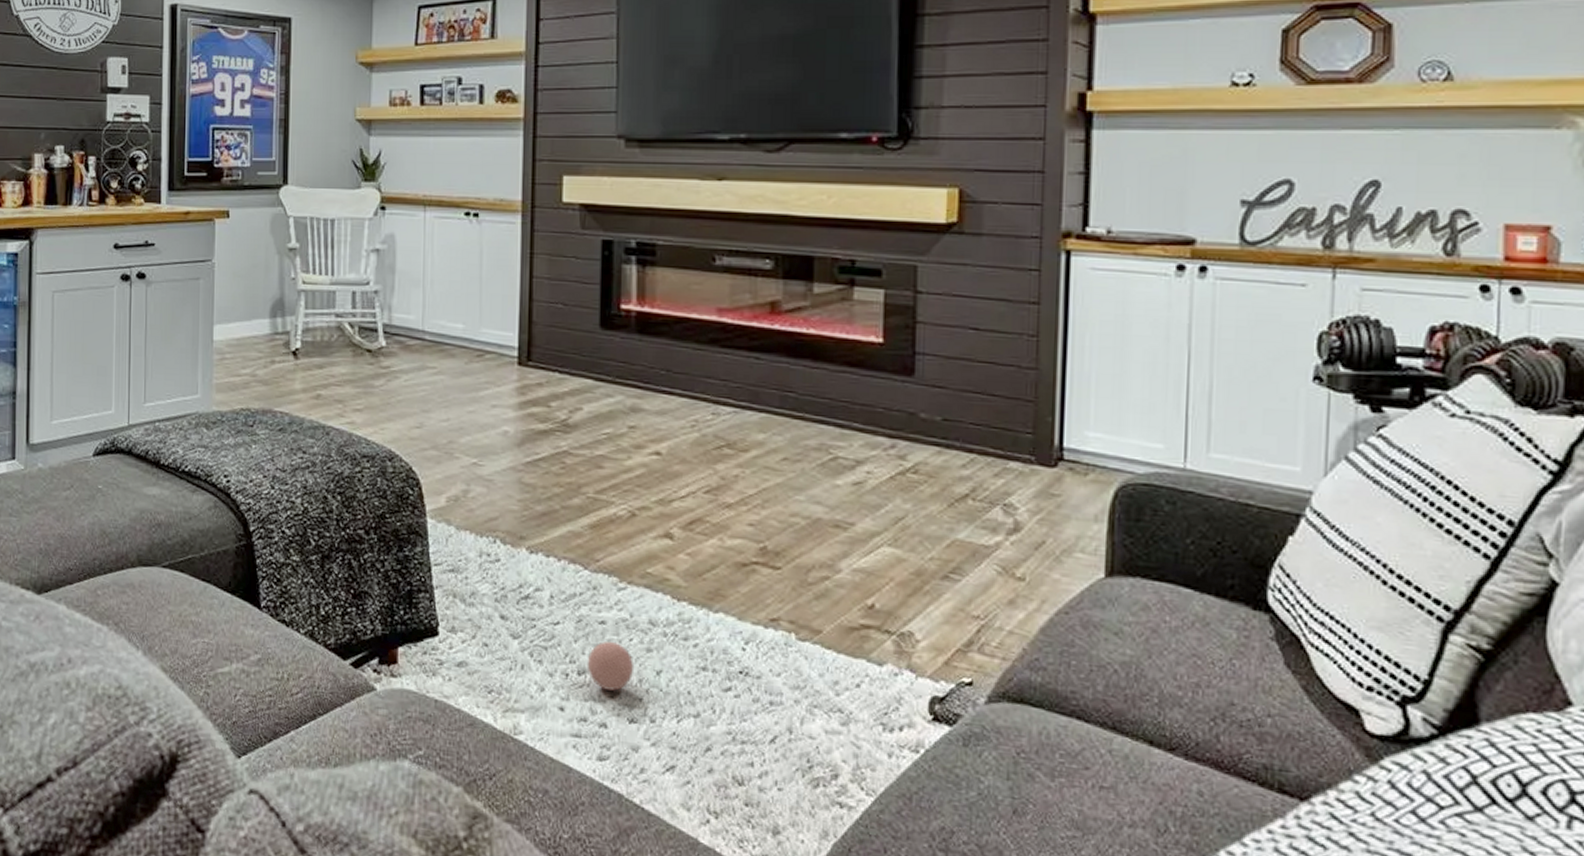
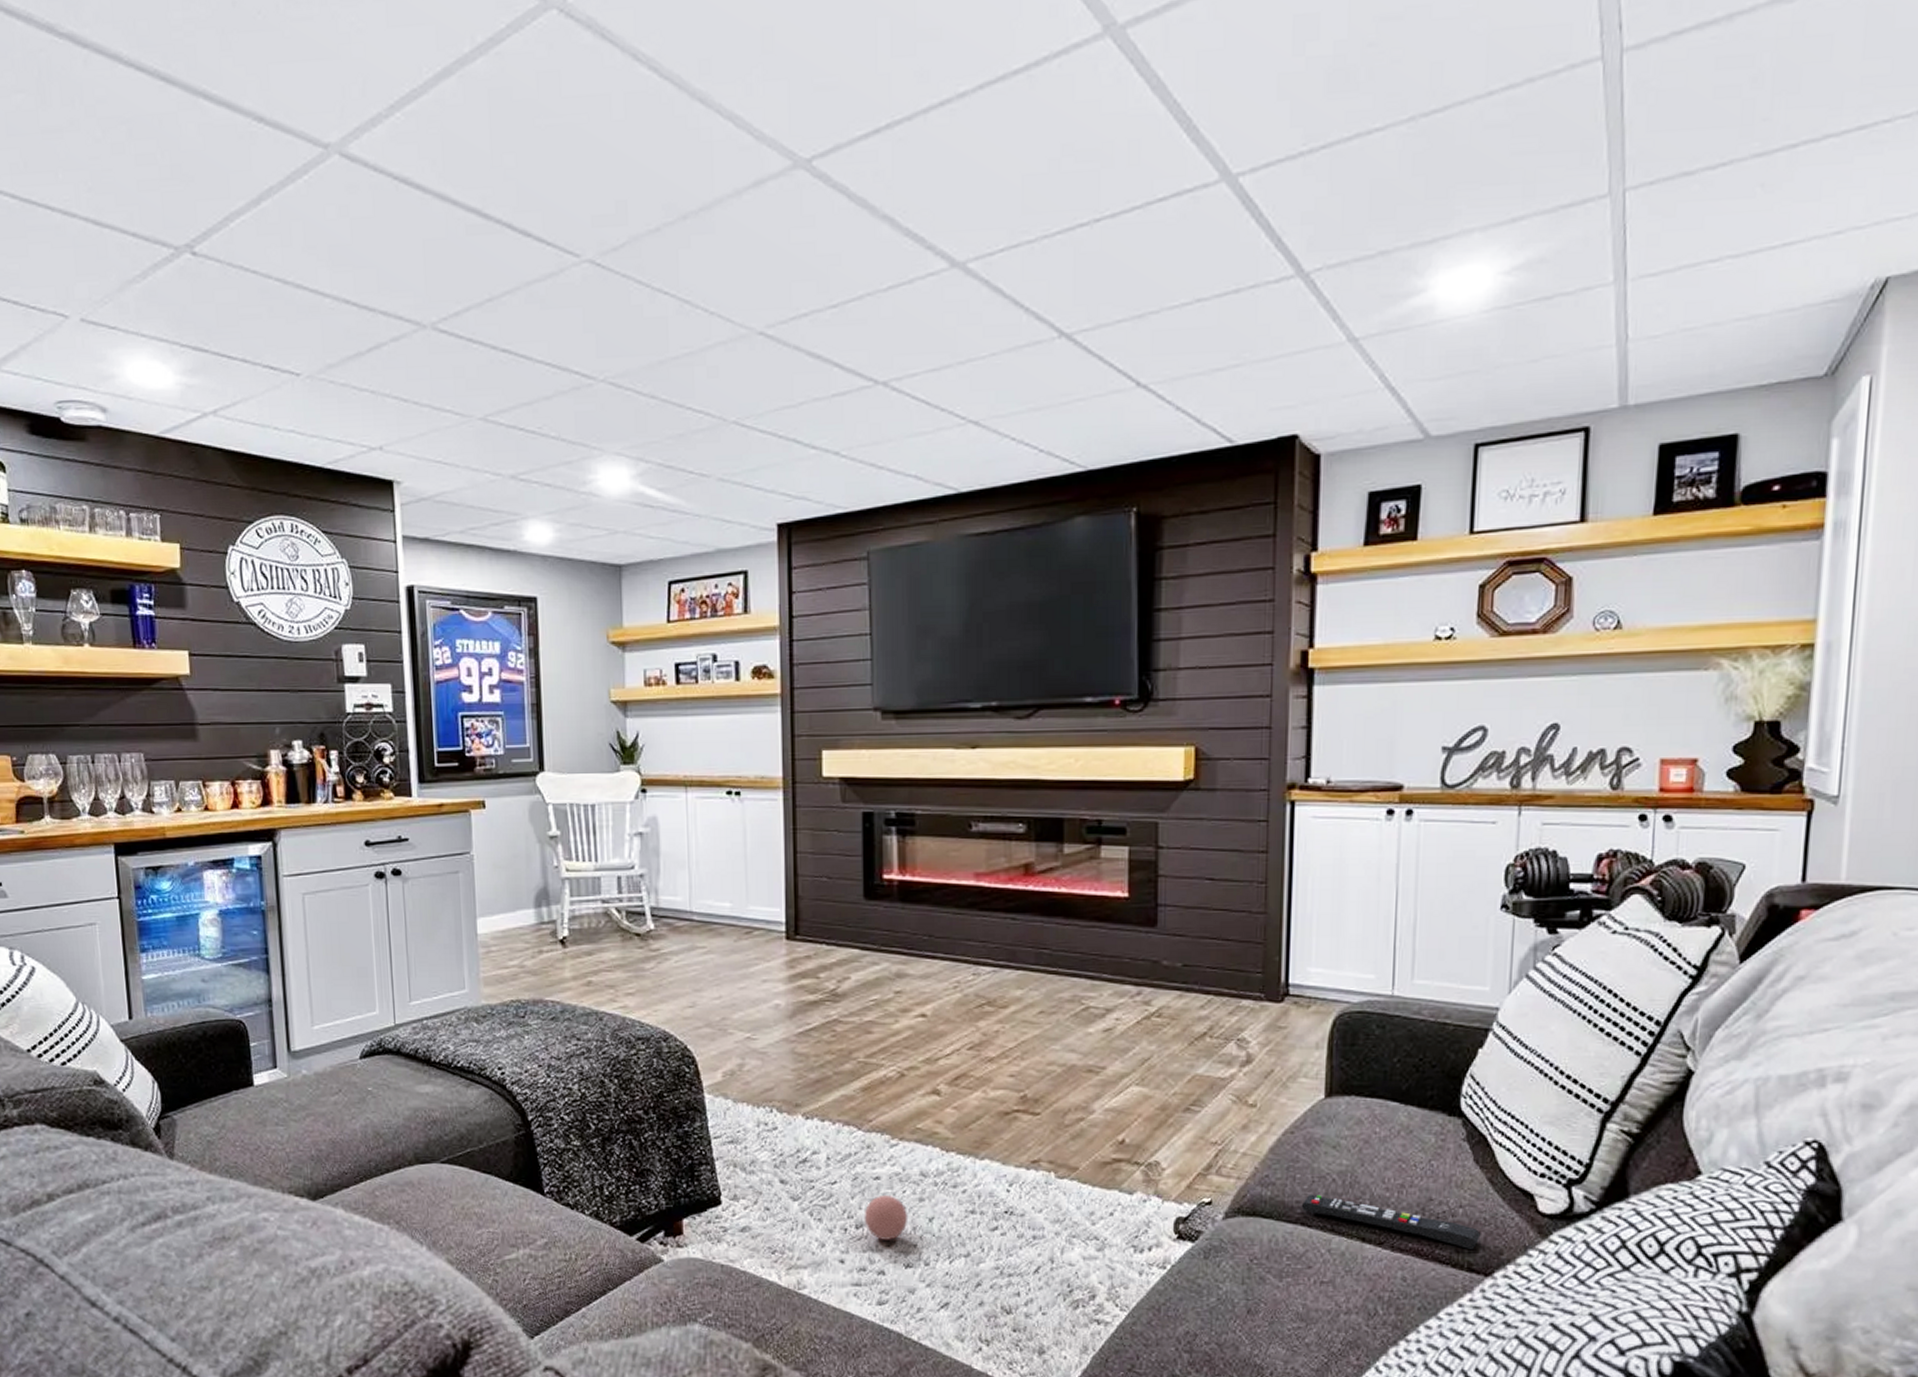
remote control: none [1076,684,1294,768] -> present [1301,1194,1481,1250]

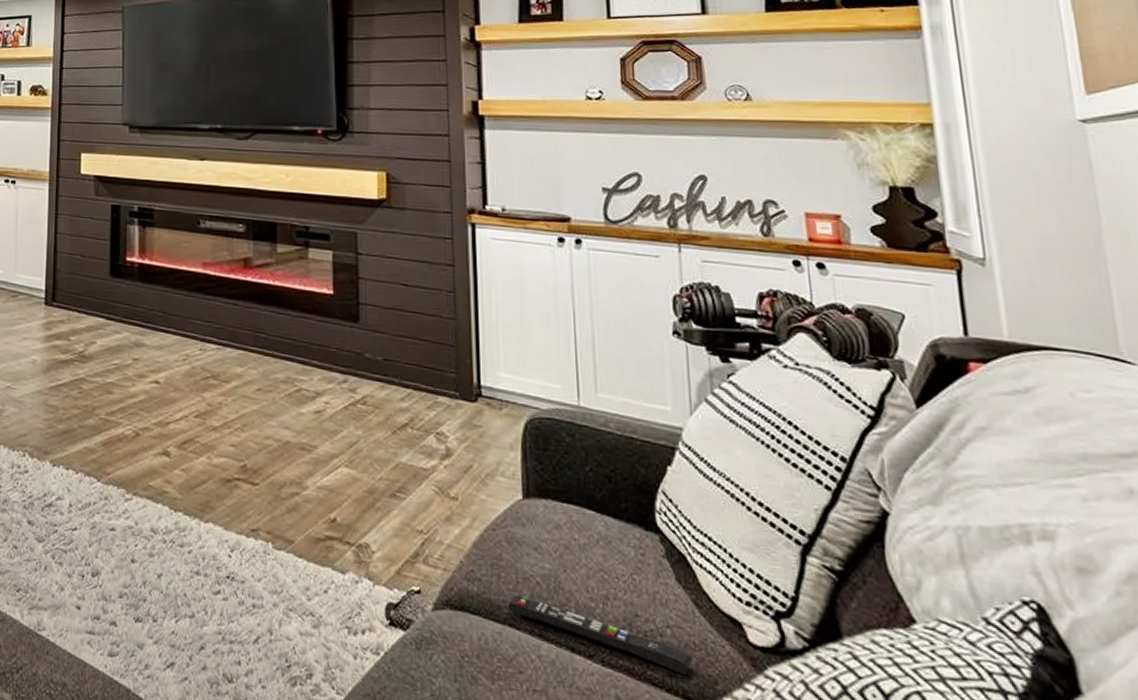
ball: present [864,1194,909,1240] -> none [99,546,139,592]

